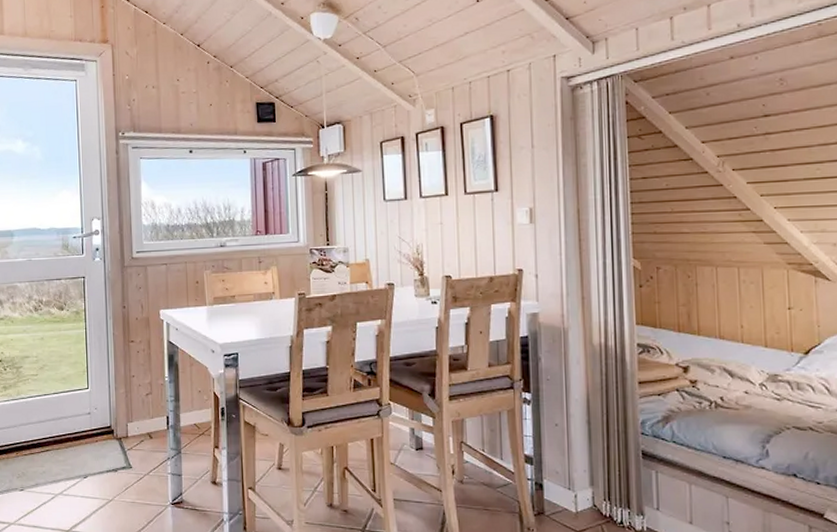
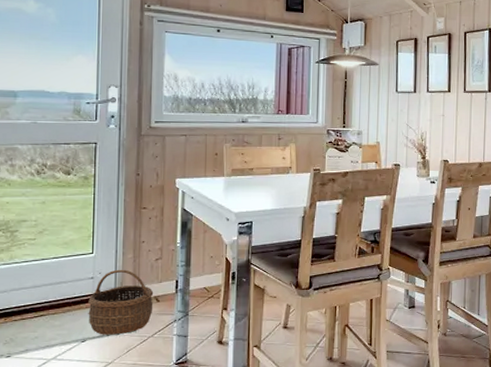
wicker basket: none [87,404,147,472] -> present [88,269,154,335]

